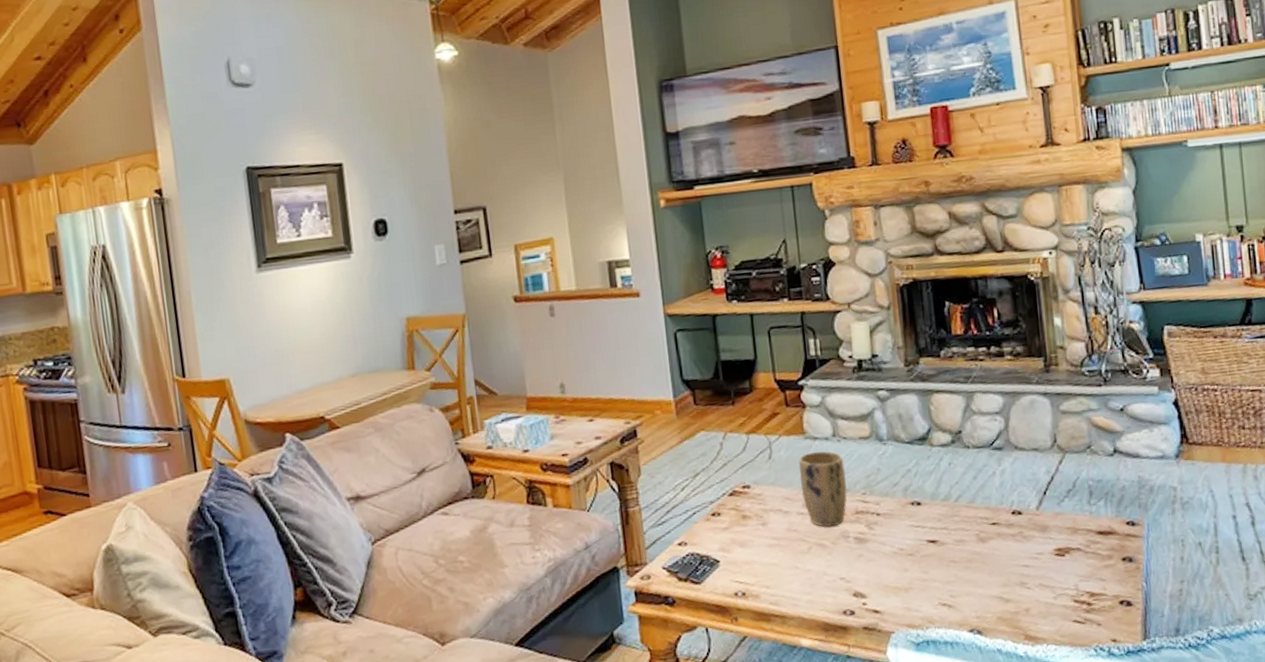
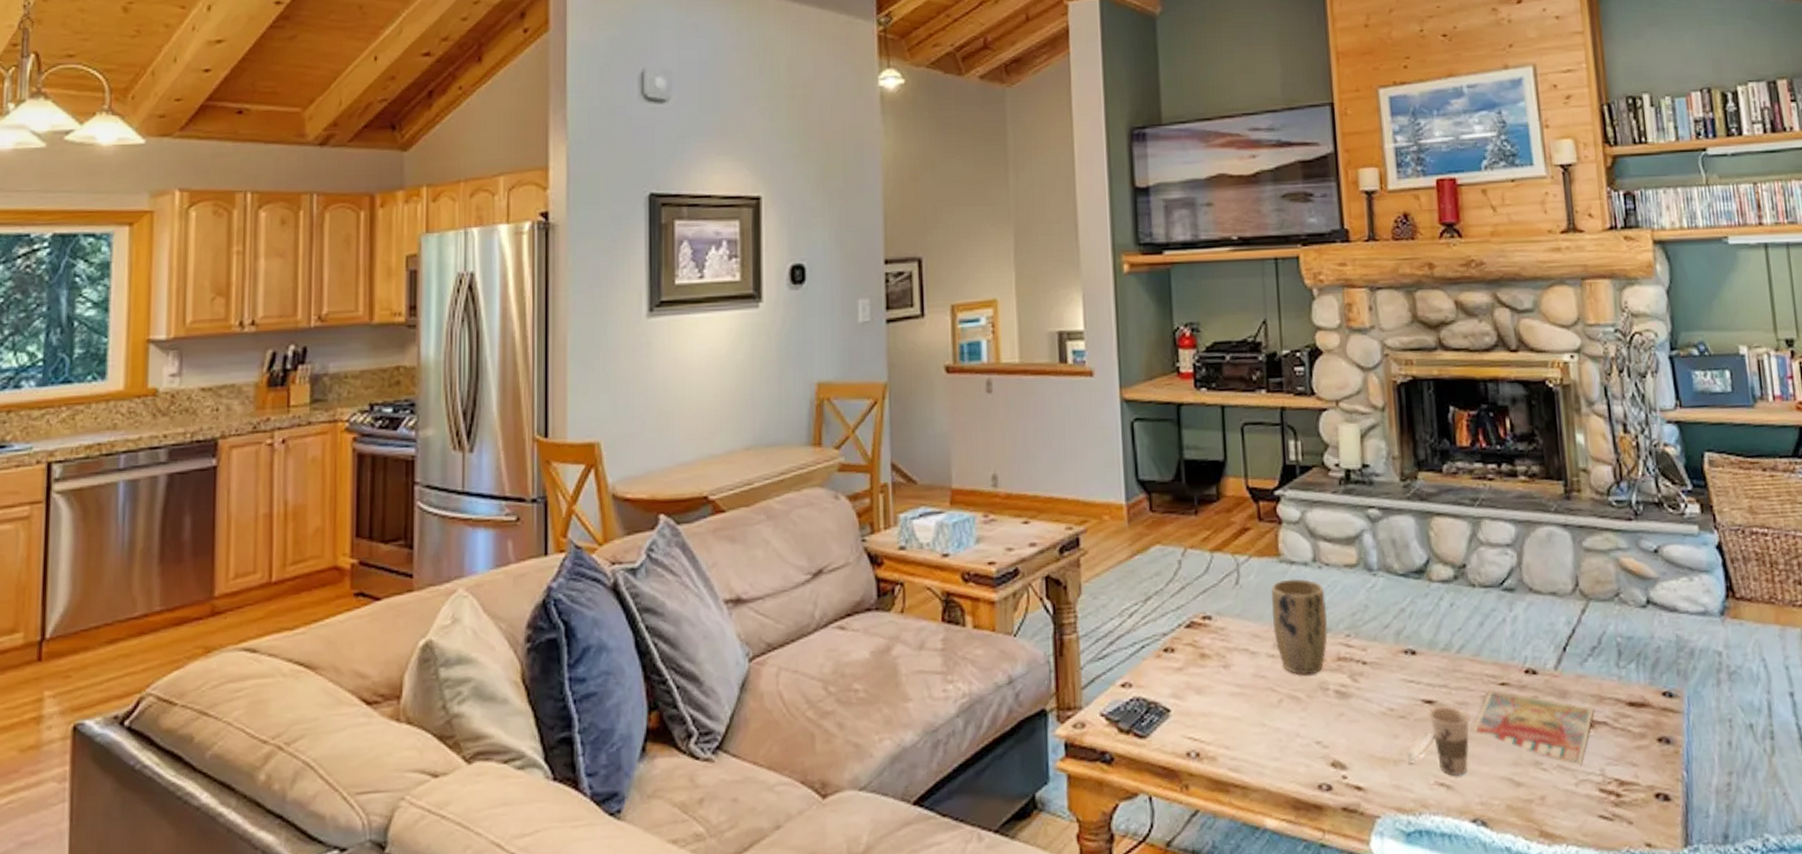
cup: none [914,543,967,597] -> present [1406,705,1470,776]
magazine: none [969,529,1070,583] -> present [1472,690,1594,765]

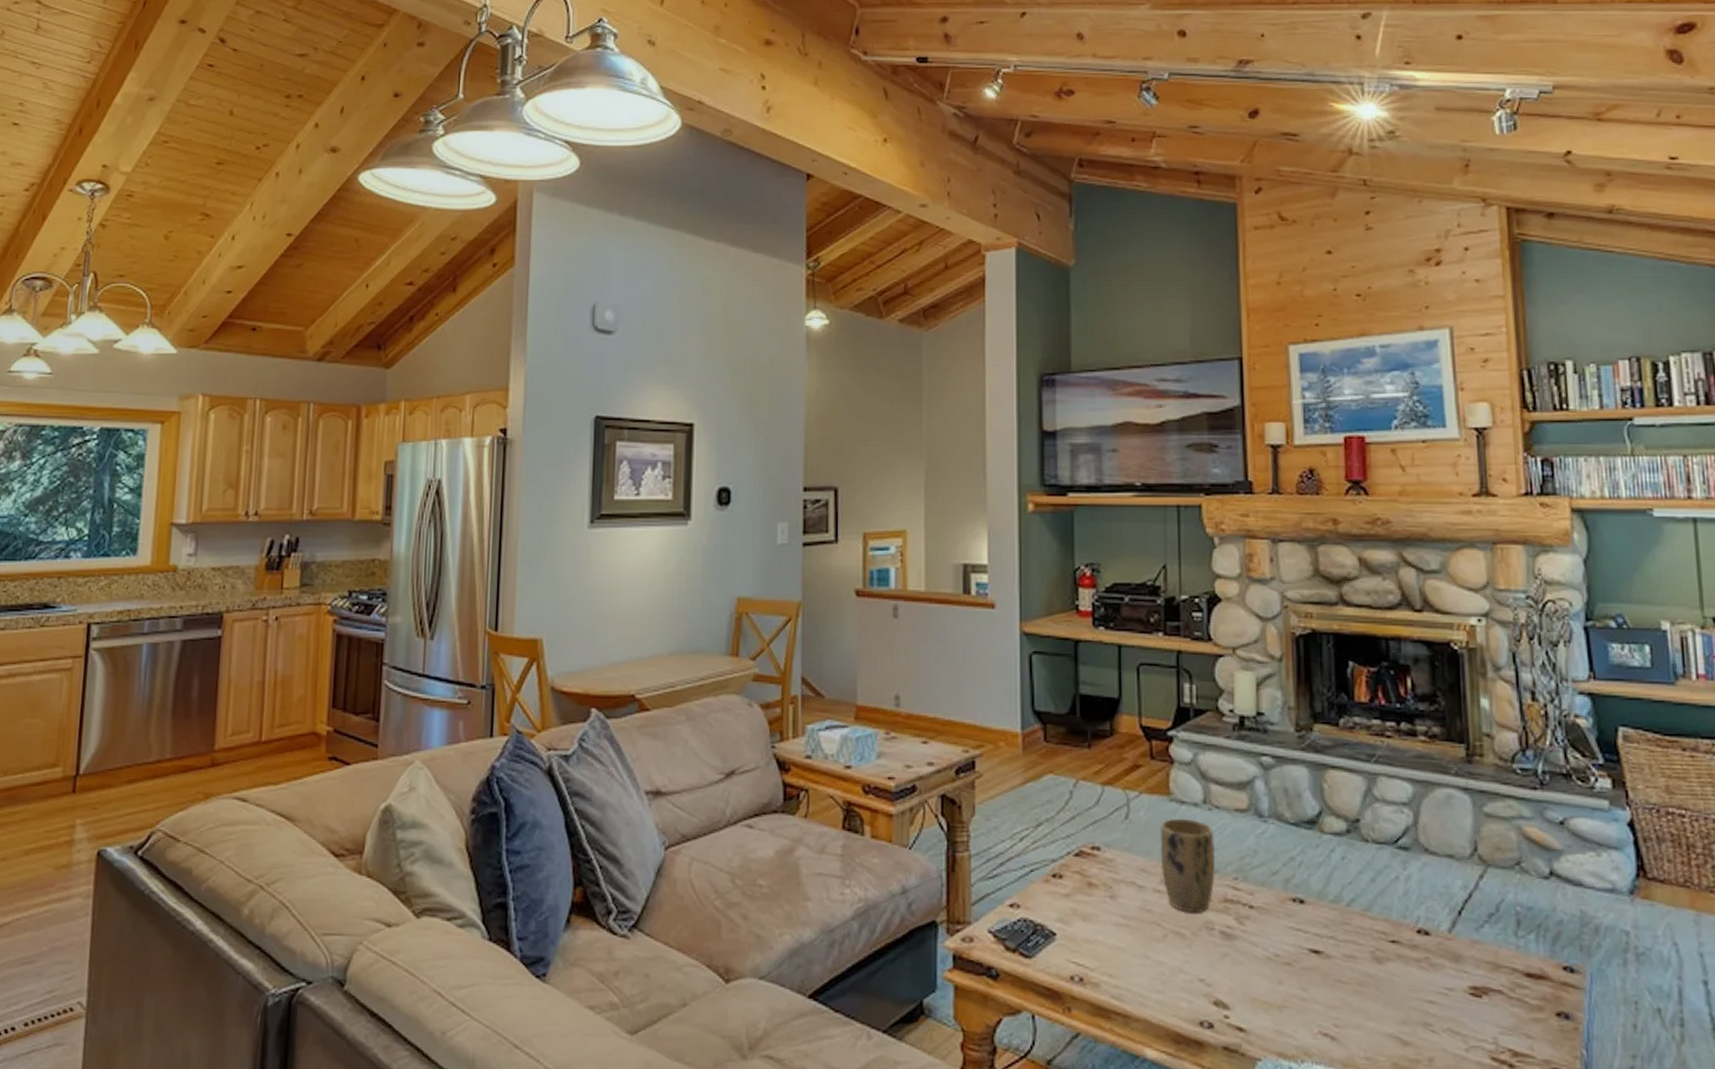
cup: present [1406,705,1470,776] -> none [1290,956,1358,1028]
magazine: present [1472,690,1594,765] -> none [1360,946,1489,1031]

